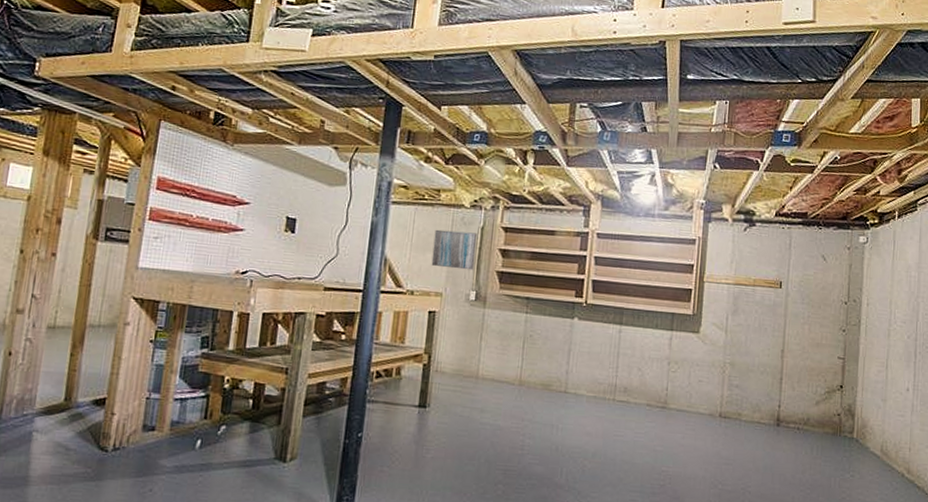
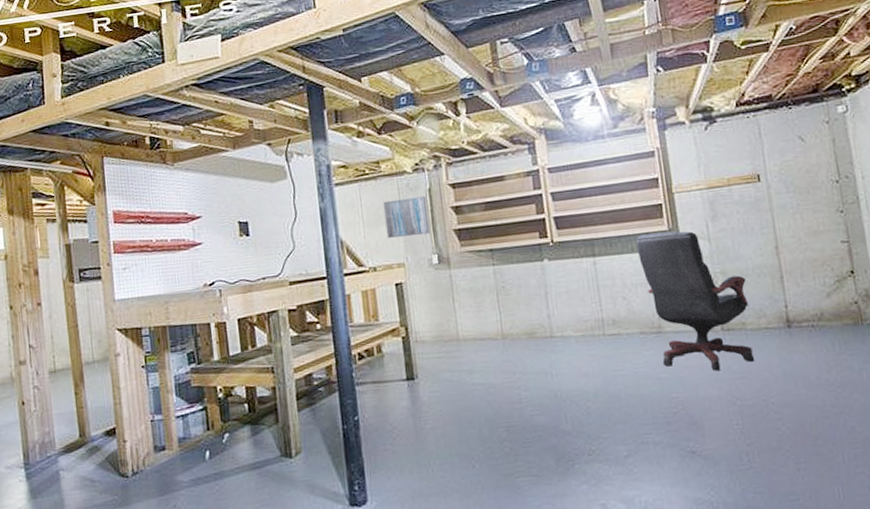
office chair: none [660,313,750,454] -> present [636,231,755,371]

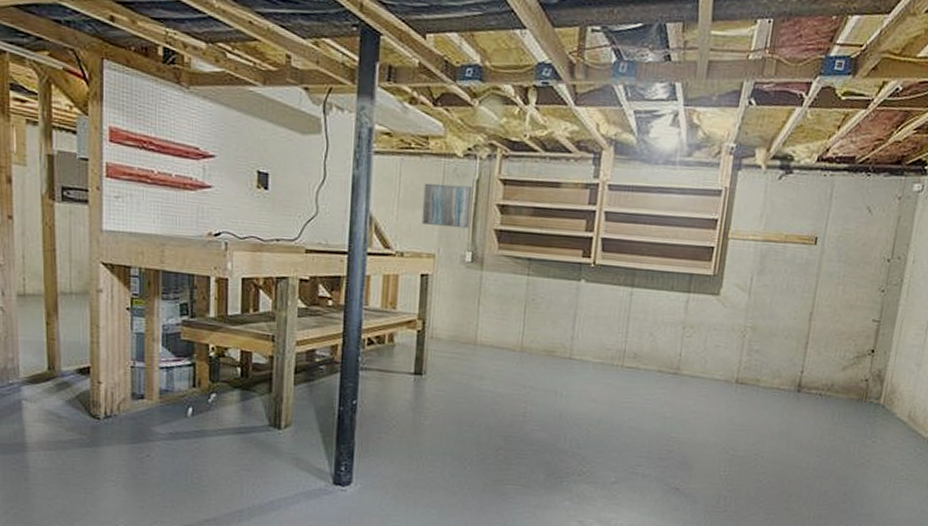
office chair: present [636,231,755,371] -> none [671,274,773,420]

